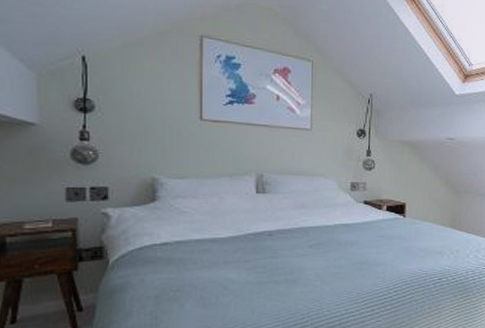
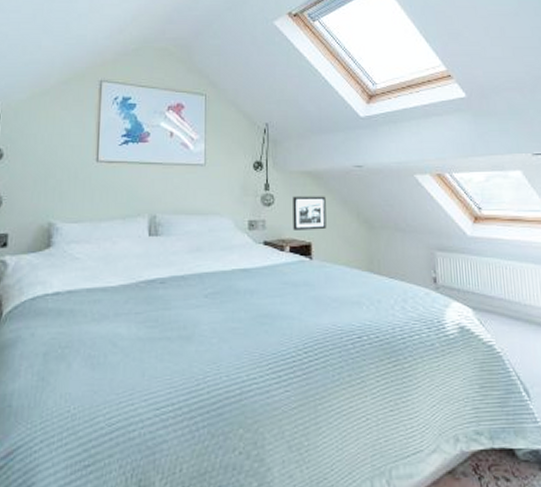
picture frame: none [390,163,420,193] -> present [293,196,327,230]

